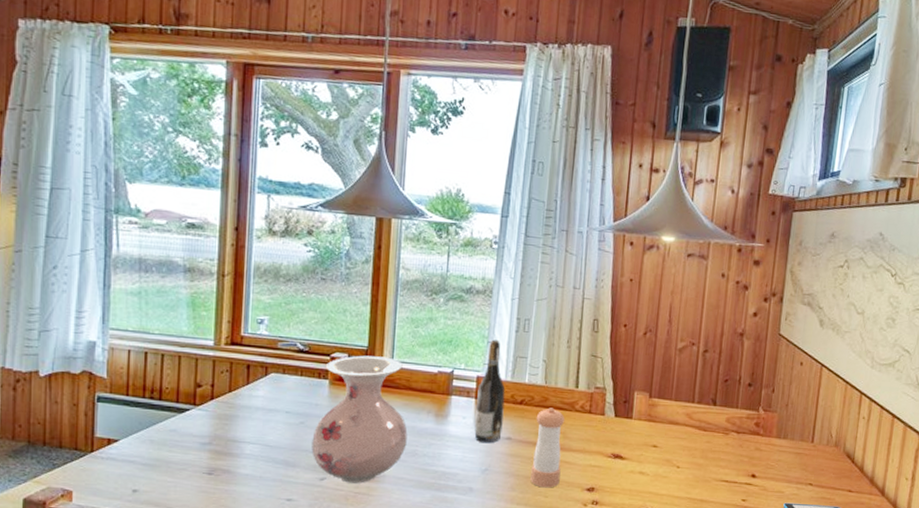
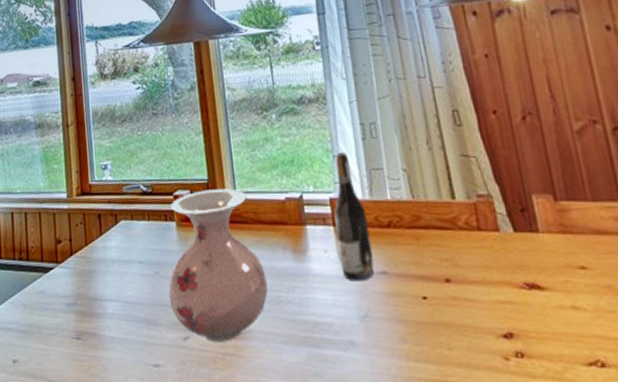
pepper shaker: present [530,407,564,488] -> none [411,228,464,337]

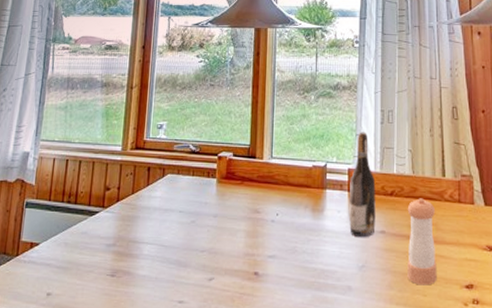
vase: present [169,188,268,342] -> none [201,153,287,283]
pepper shaker: none [411,228,464,337] -> present [407,198,437,286]

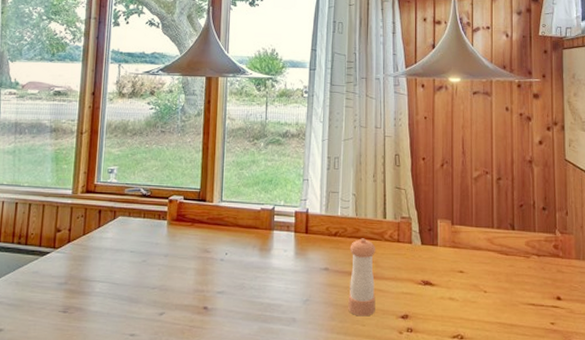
wine bottle: present [349,132,376,238] -> none [295,177,321,275]

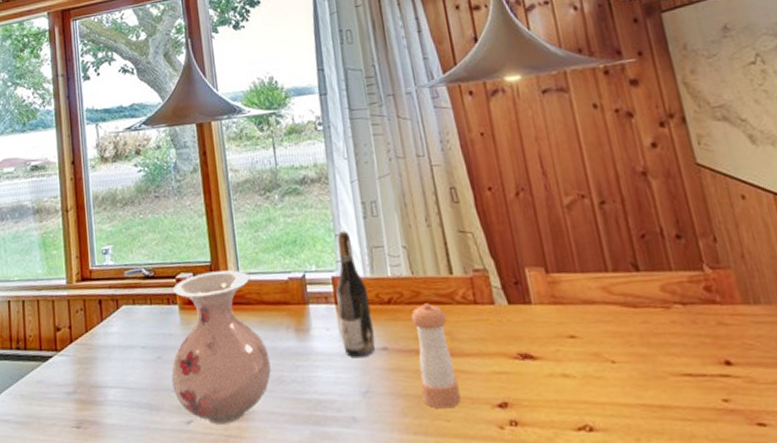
vase: none [152,197,236,317] -> present [171,270,271,425]
wine bottle: none [295,177,321,275] -> present [335,231,375,358]

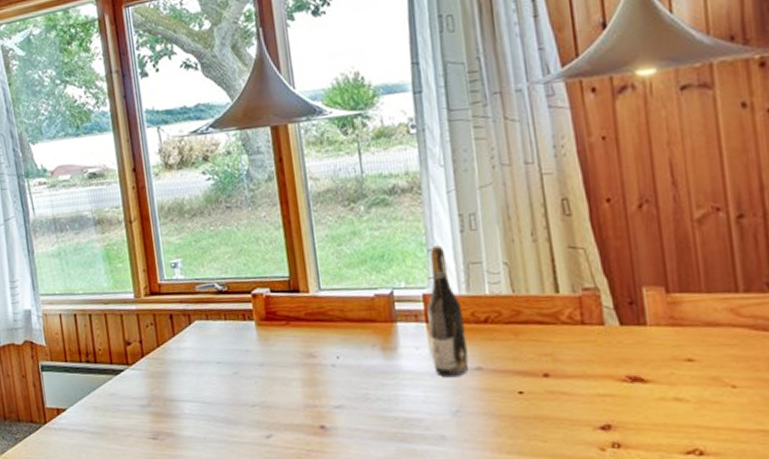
vase: present [171,270,271,425] -> none [249,285,355,439]
pepper shaker: present [411,303,461,409] -> none [509,323,560,430]

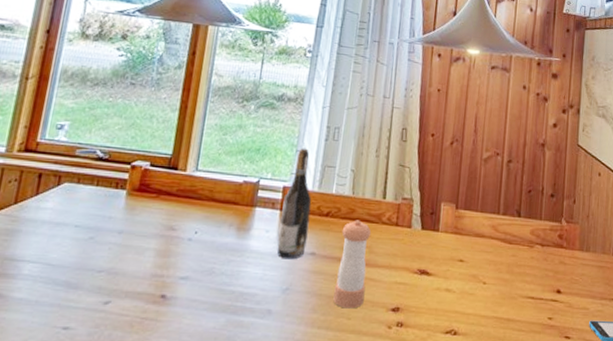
pepper shaker: none [509,323,560,430] -> present [333,220,371,309]

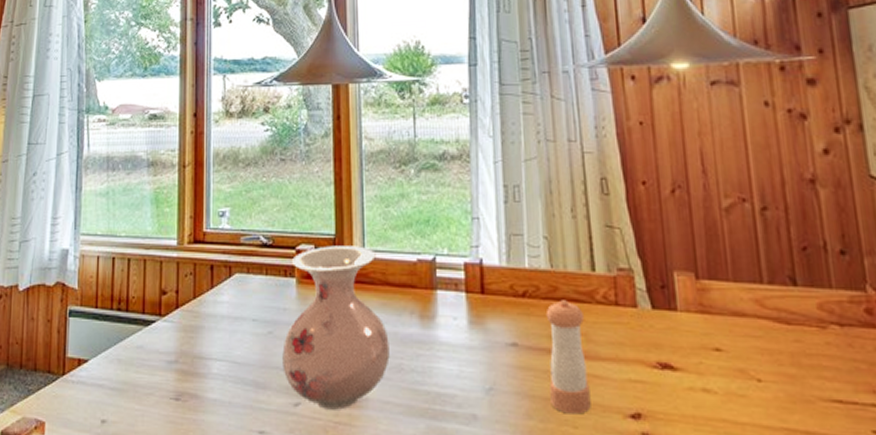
vase: none [98,164,207,307] -> present [282,246,390,410]
wine bottle: present [277,148,312,260] -> none [467,214,505,352]

